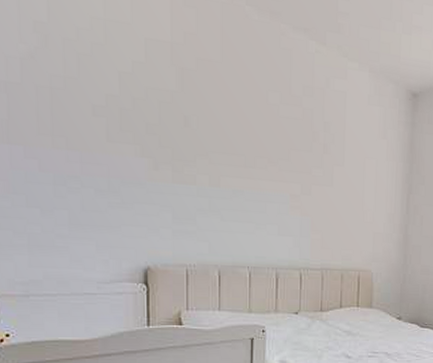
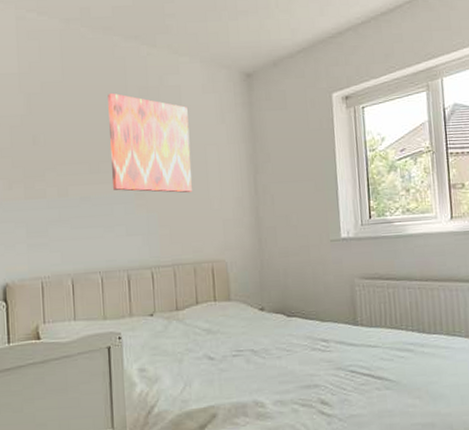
wall art: none [267,85,351,202] -> present [108,92,192,193]

